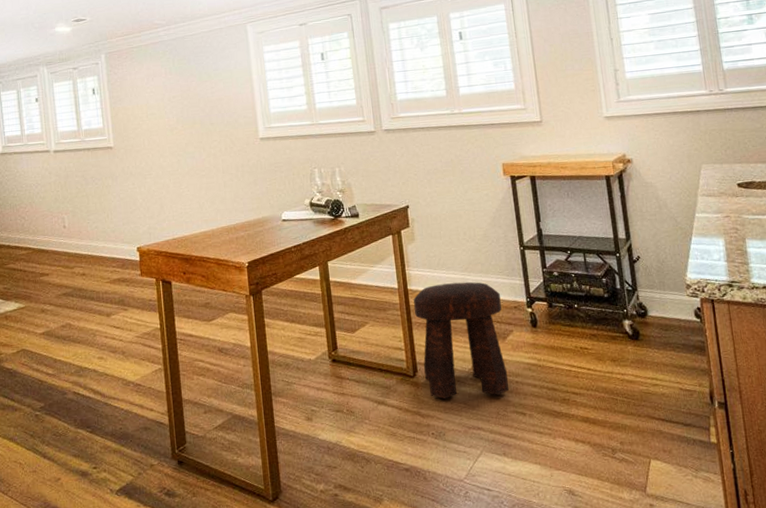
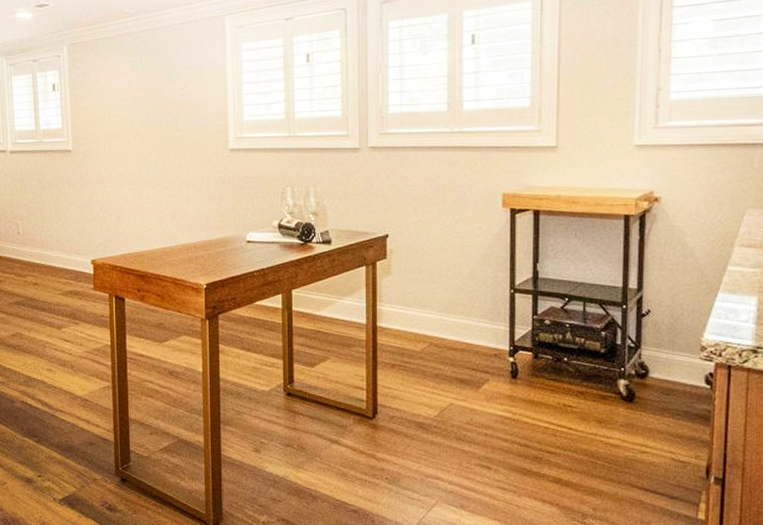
stool: present [413,282,509,400] -> none [382,323,480,447]

